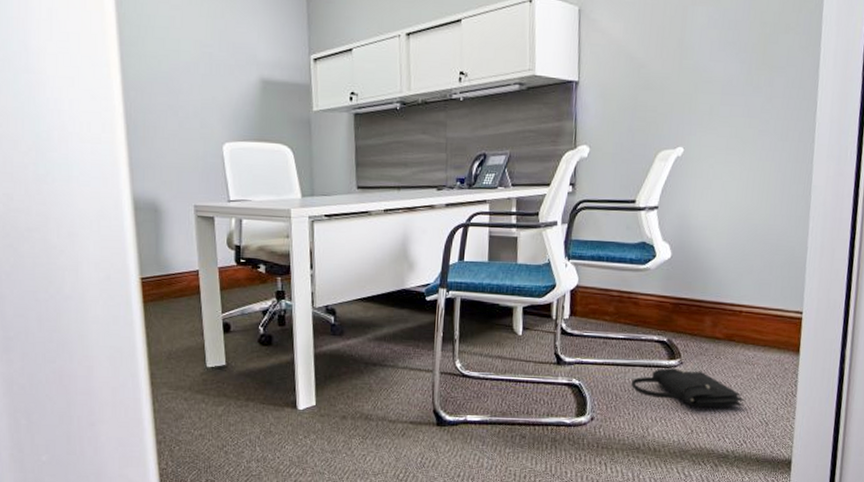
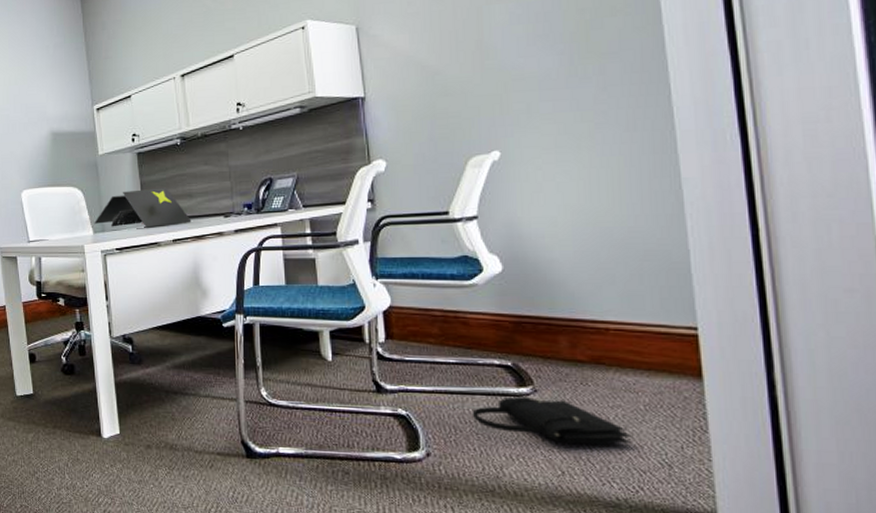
laptop: none [303,153,405,196] -> present [94,187,192,228]

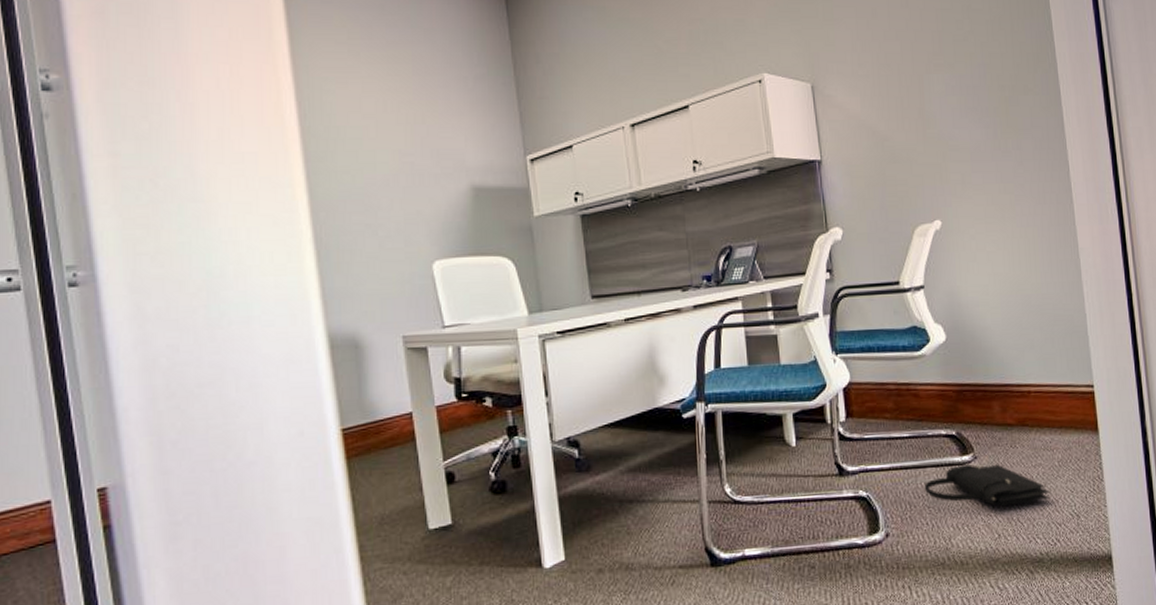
laptop: present [94,187,192,228] -> none [529,257,646,306]

